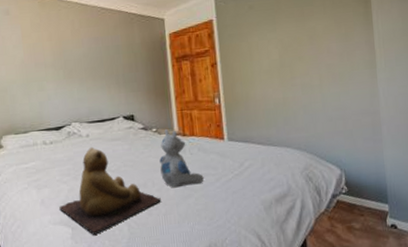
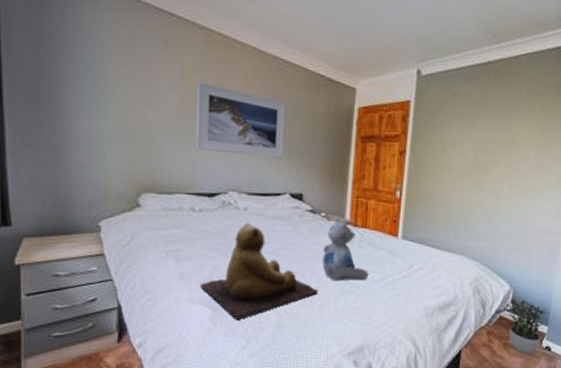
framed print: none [35,37,112,93] -> present [196,81,285,158]
potted plant: none [344,181,385,235] -> present [508,300,549,354]

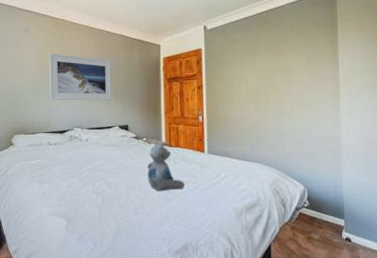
teddy bear: present [200,222,318,321] -> none [57,150,146,228]
potted plant: present [508,300,549,354] -> none [307,197,342,246]

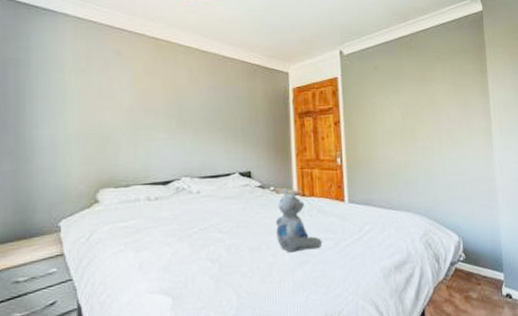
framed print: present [49,53,111,101] -> none [148,82,229,143]

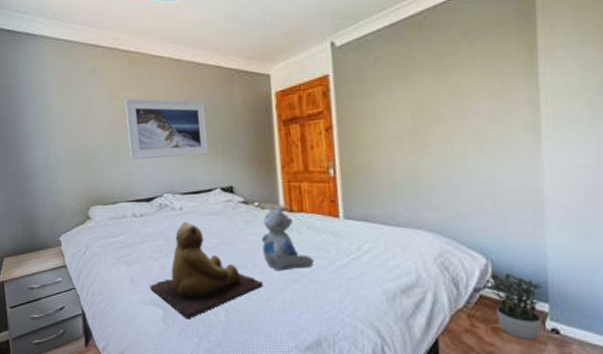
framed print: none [148,82,229,143] -> present [124,98,209,160]
teddy bear: none [160,205,275,307] -> present [150,221,263,320]
potted plant: none [462,249,501,305] -> present [490,273,546,340]

